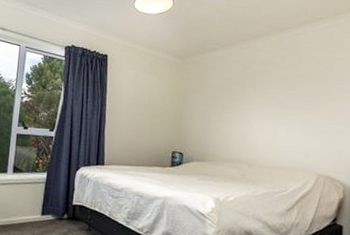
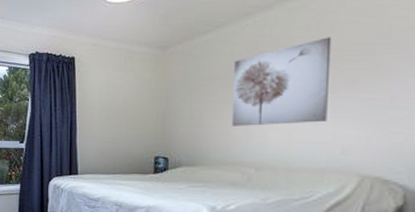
wall art: none [232,66,298,131] -> present [231,37,332,126]

